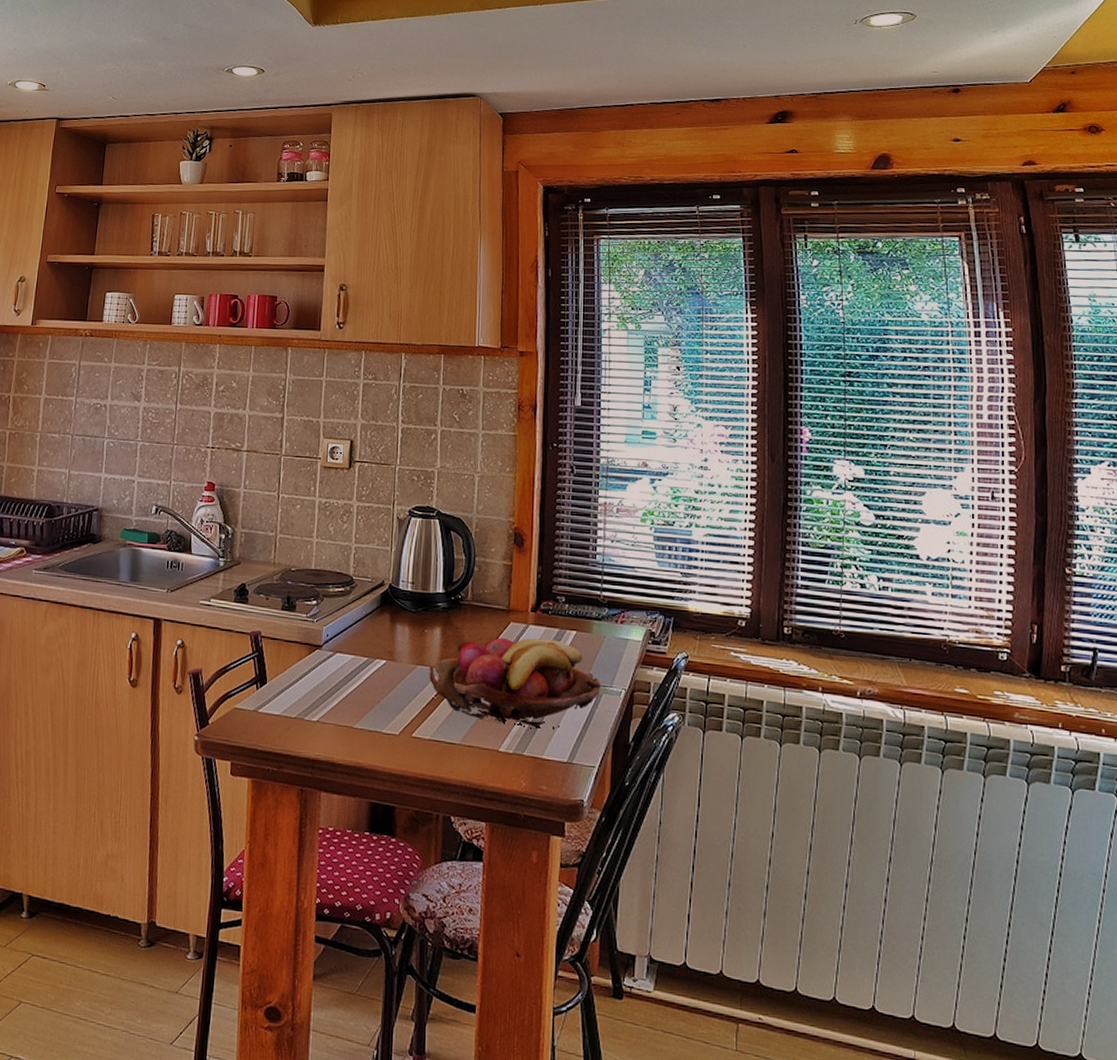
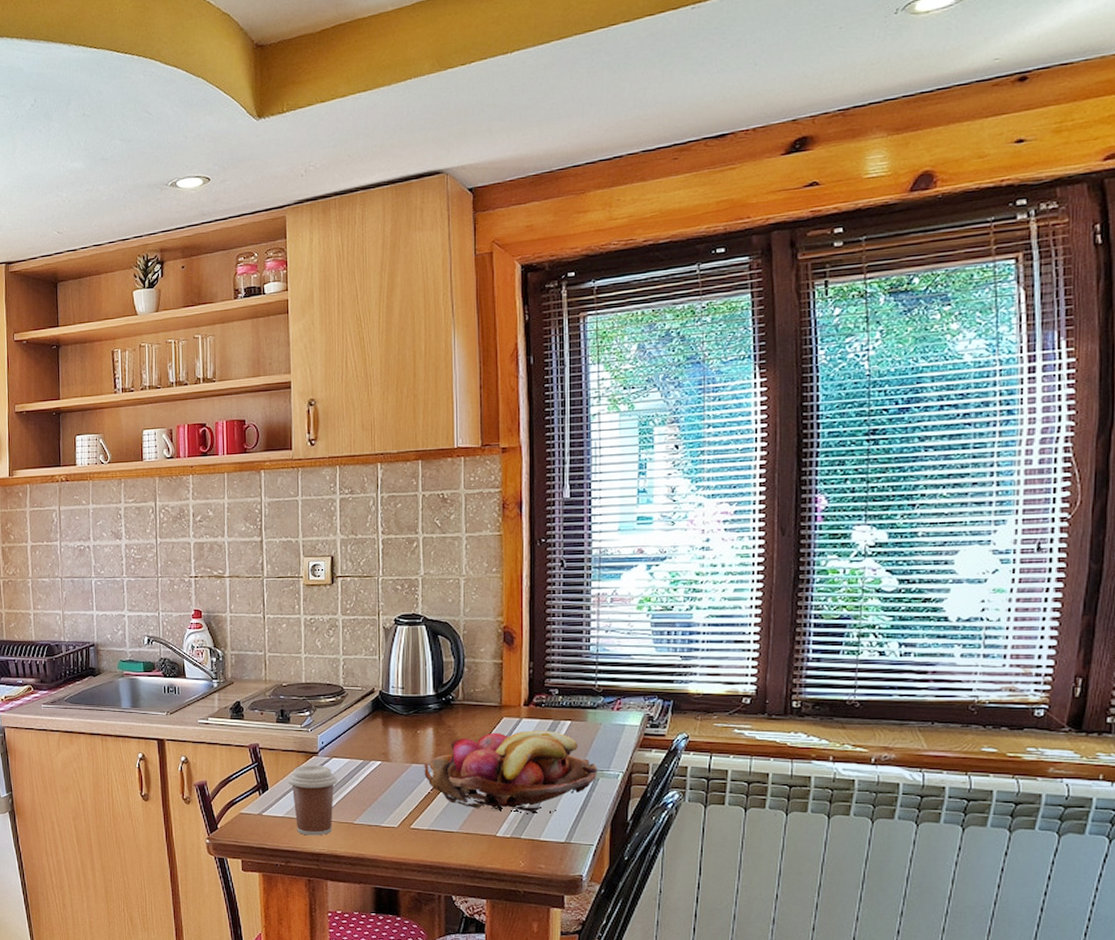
coffee cup: none [289,658,340,739] -> present [288,765,337,836]

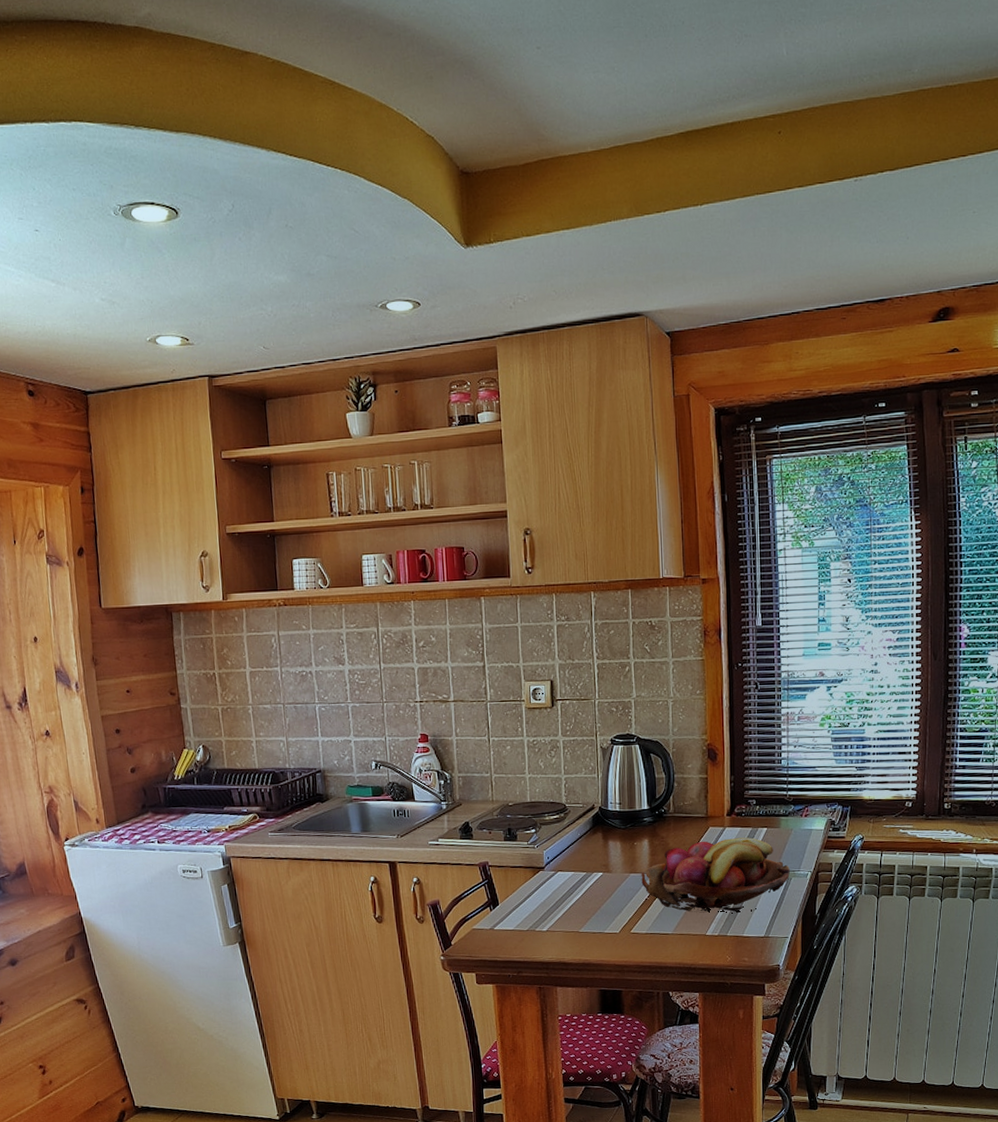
coffee cup: present [288,765,337,836] -> none [517,879,563,946]

